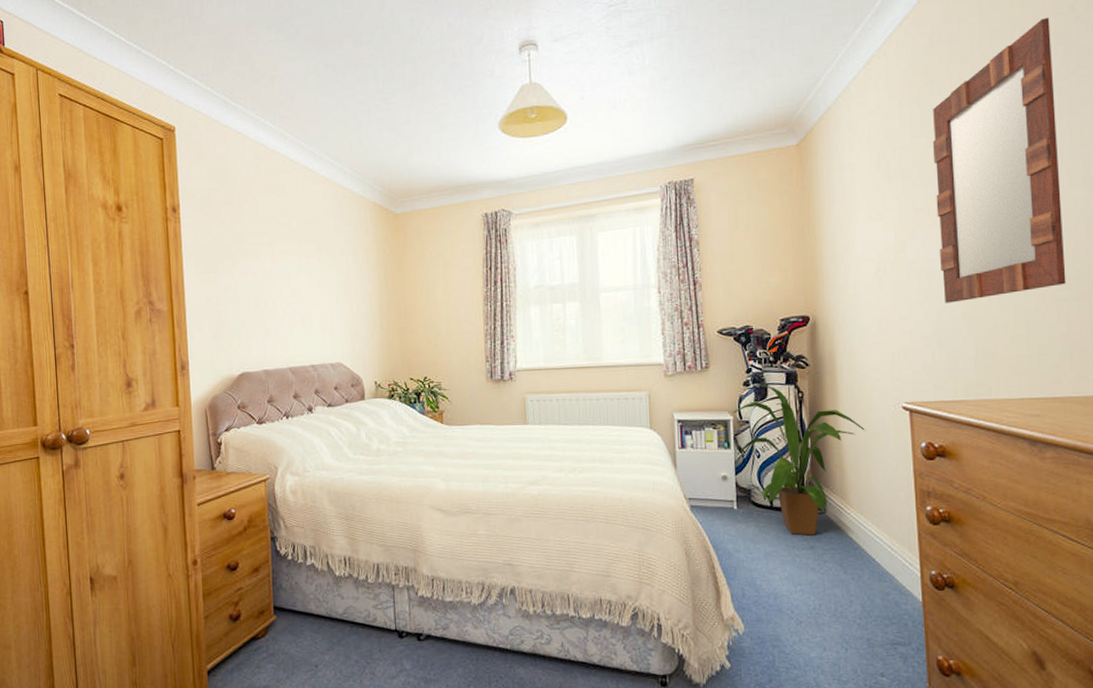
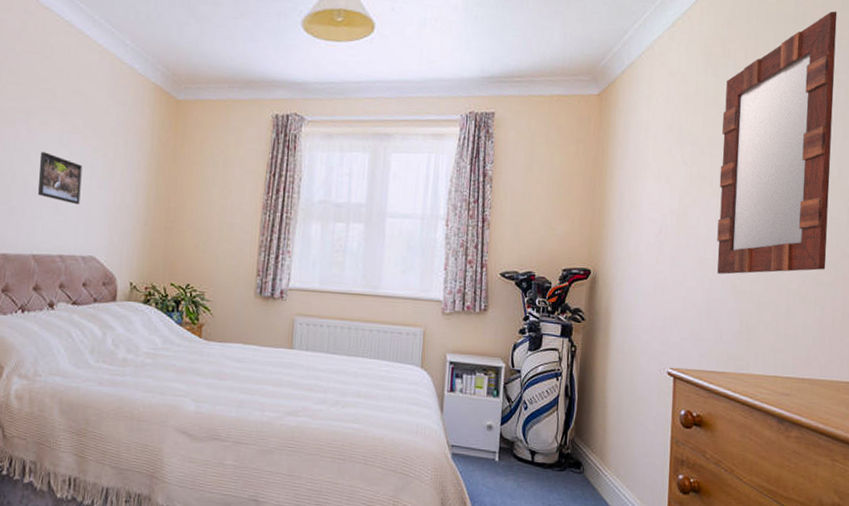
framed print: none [284,277,323,320] -> present [37,152,83,205]
house plant: present [732,384,866,536] -> none [505,334,632,495]

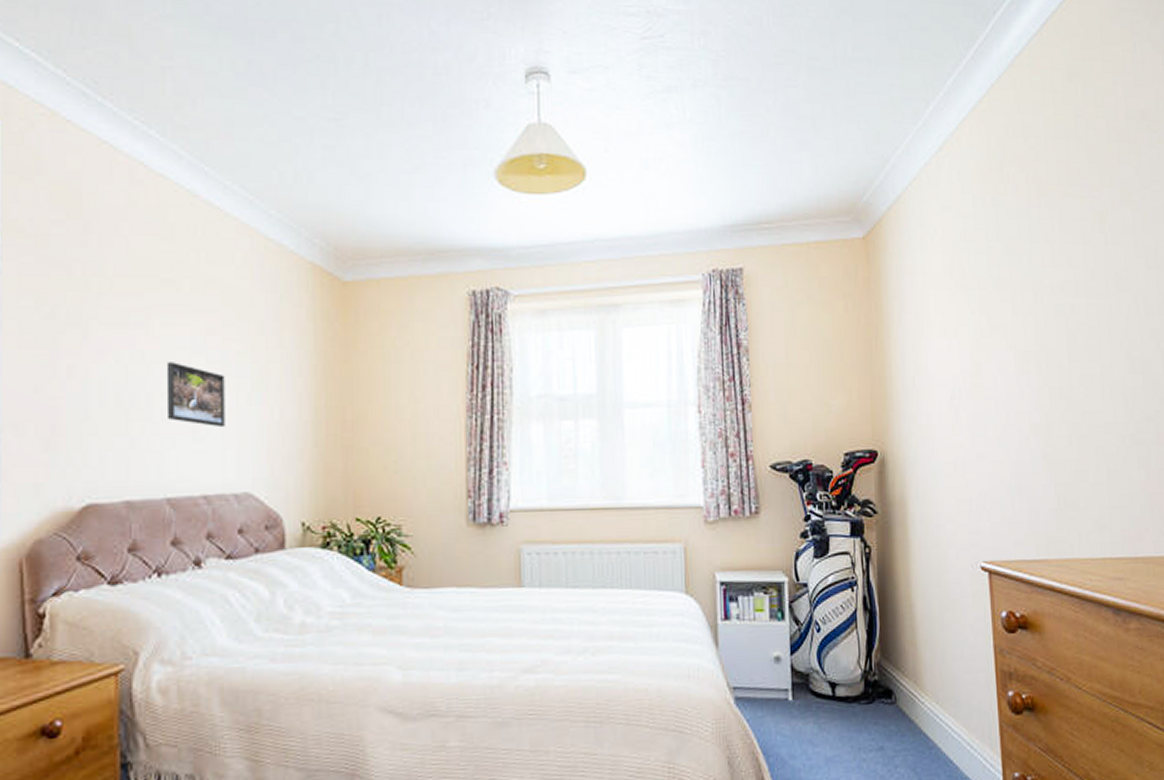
home mirror: present [717,11,837,275] -> none [1009,121,1145,441]

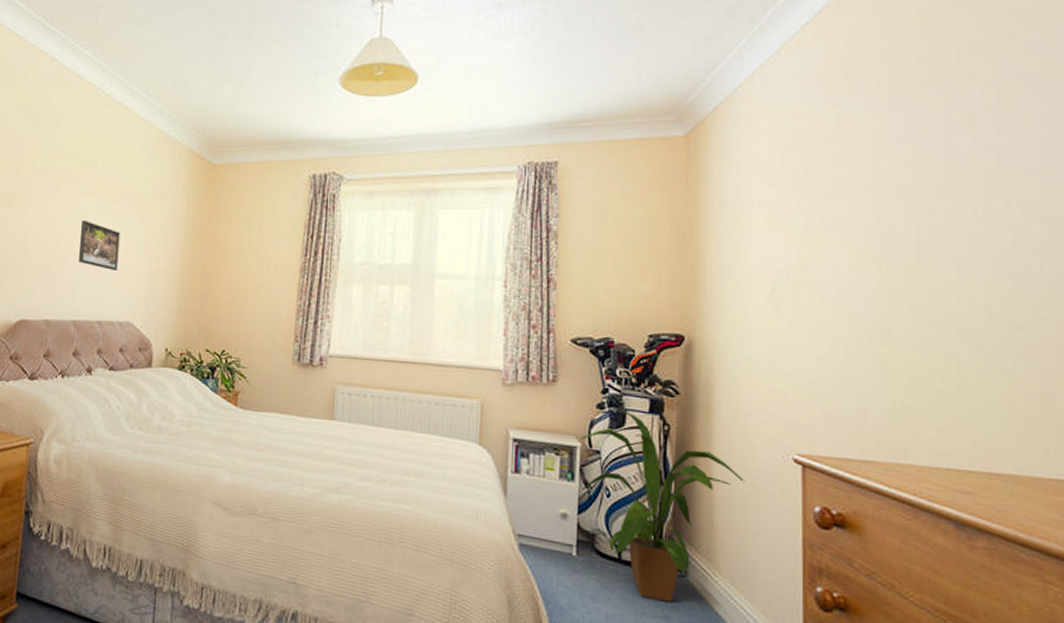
house plant: none [787,536,942,733] -> present [580,410,746,602]

